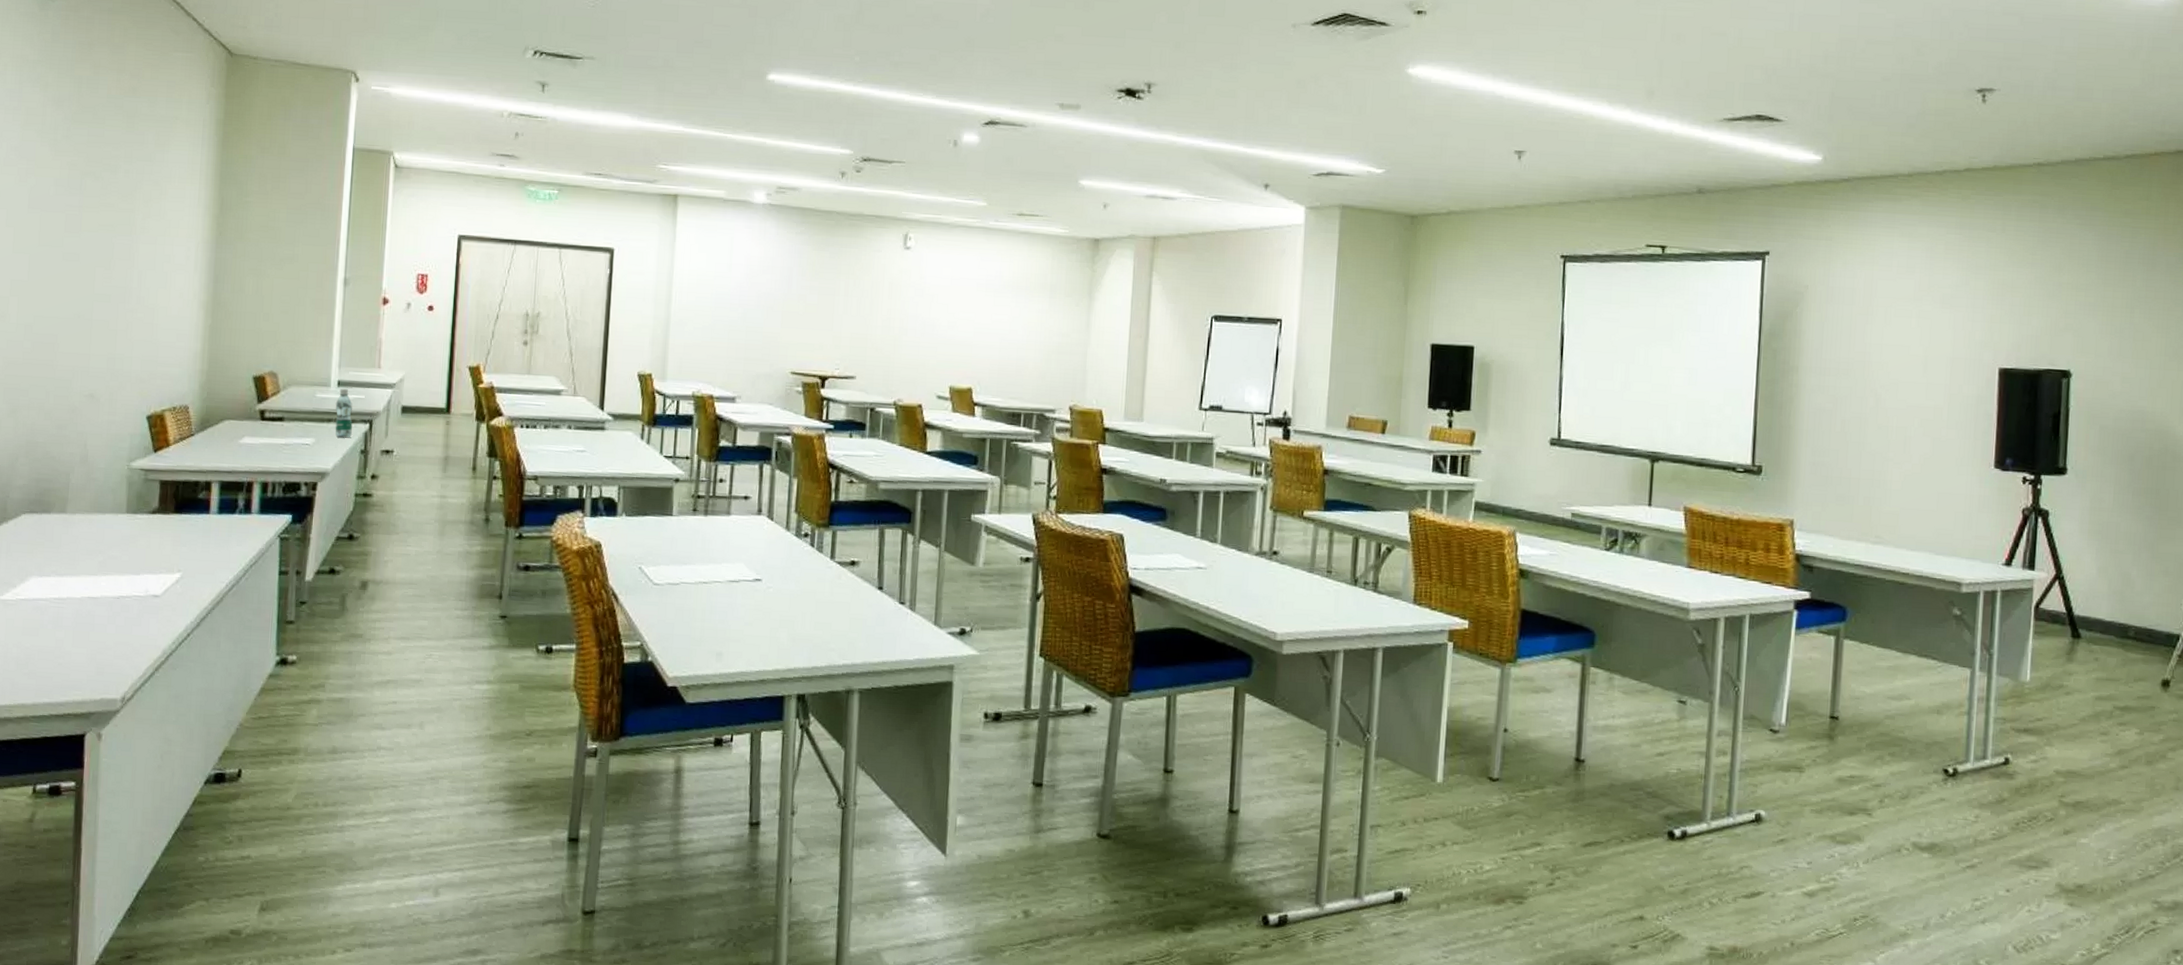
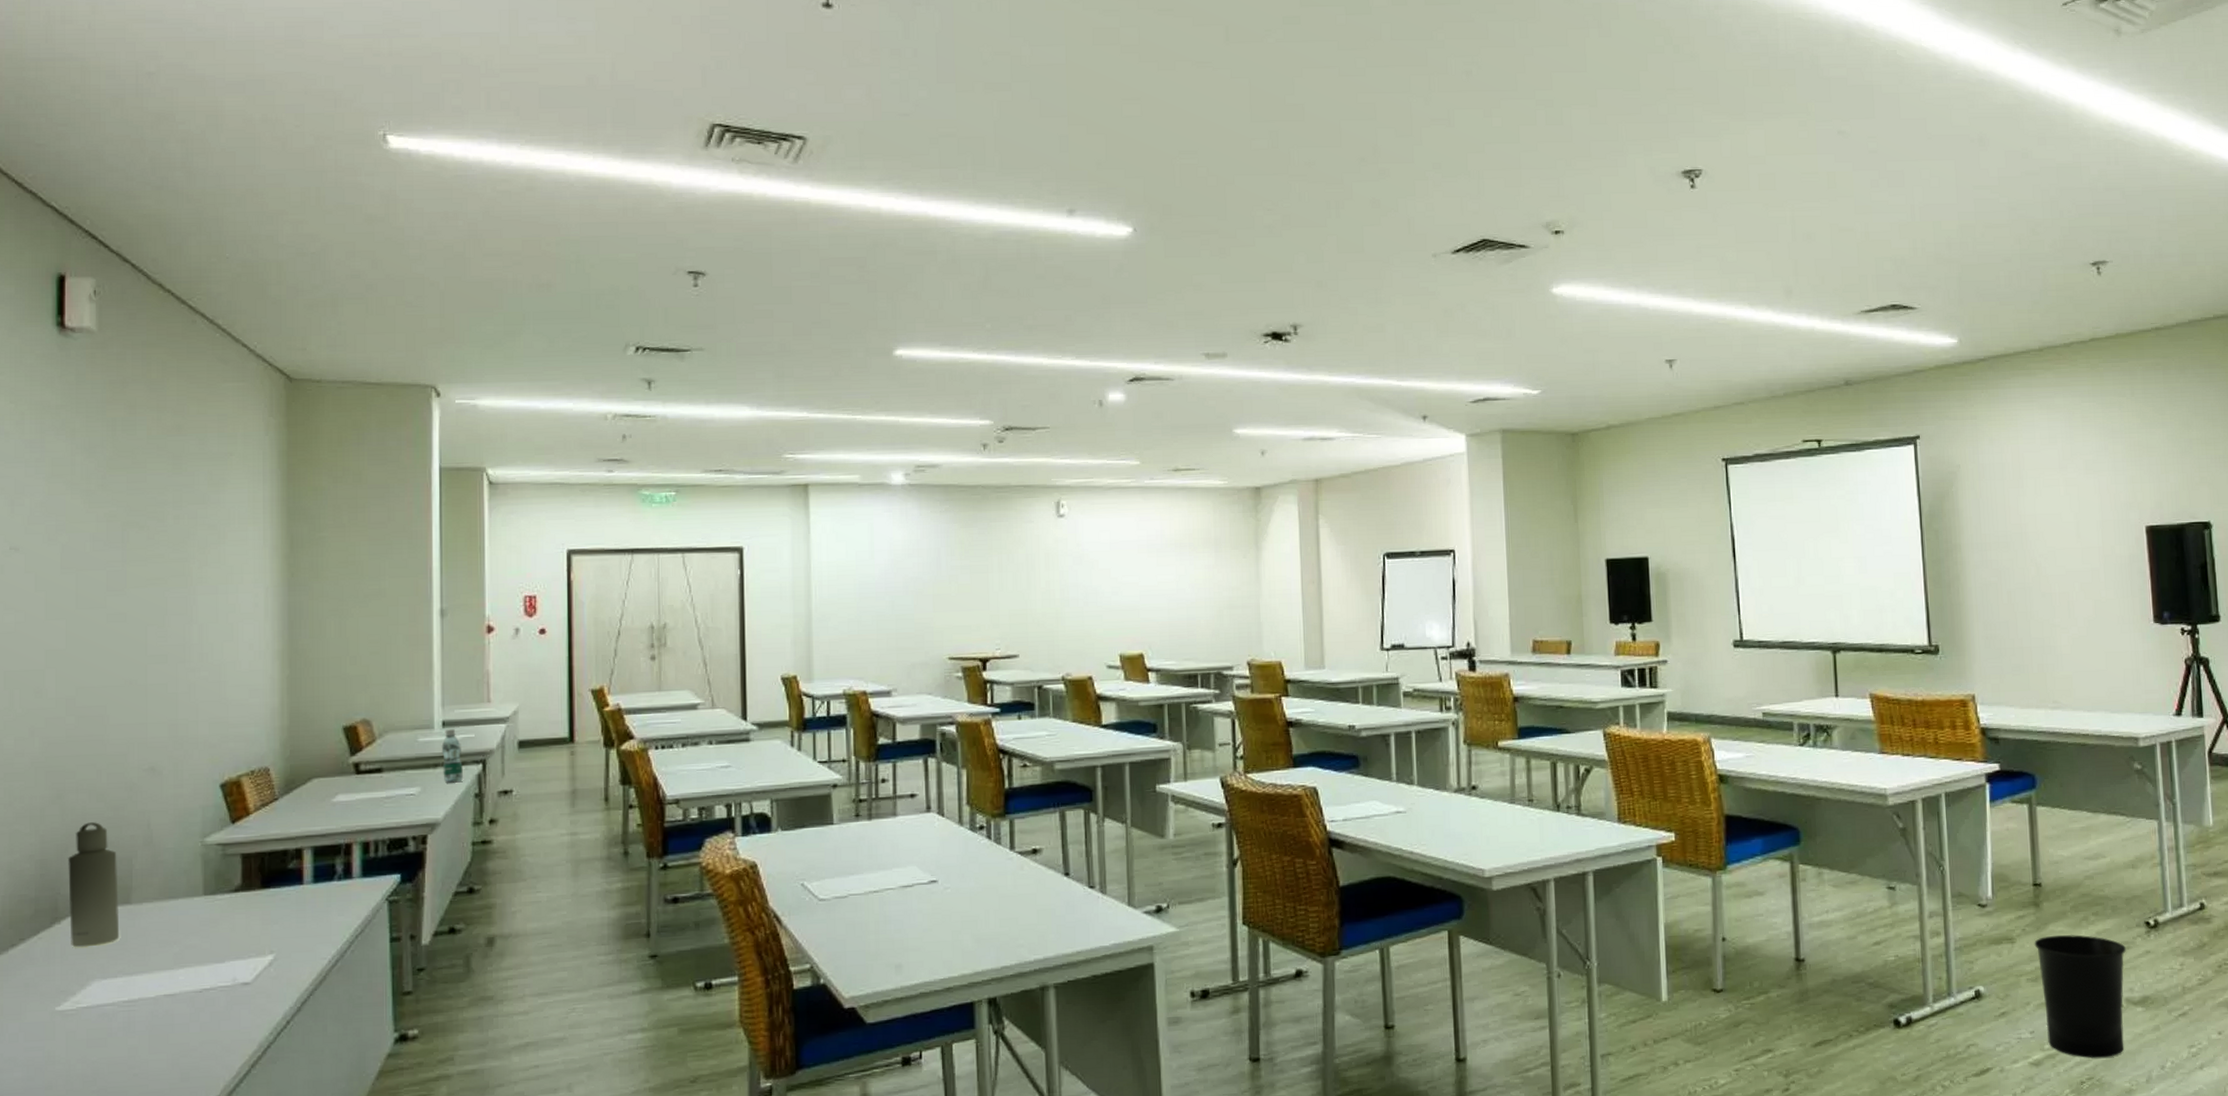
bottle: none [15,437,58,547] -> present [68,822,120,948]
waste bin: none [1823,770,1920,898] -> present [2034,934,2127,1058]

